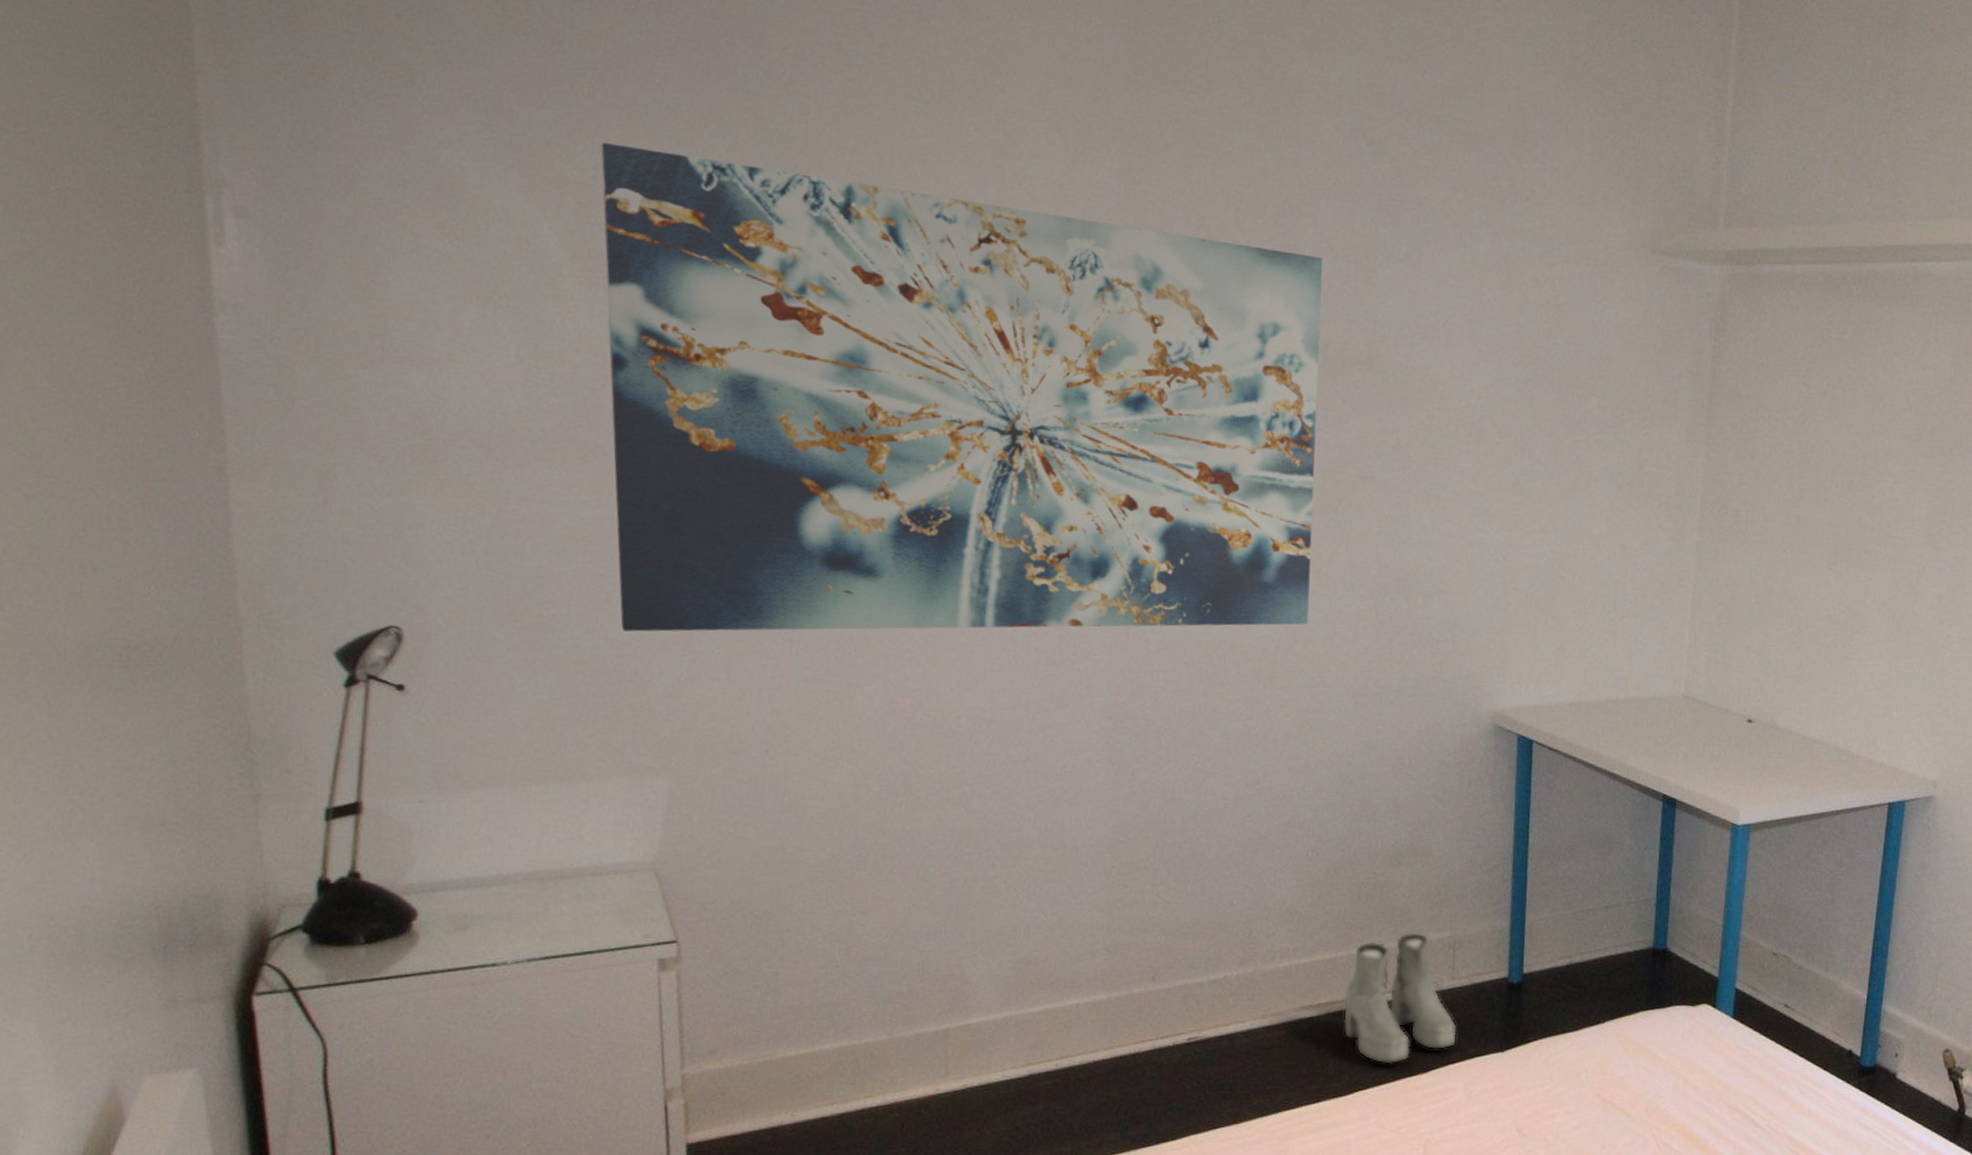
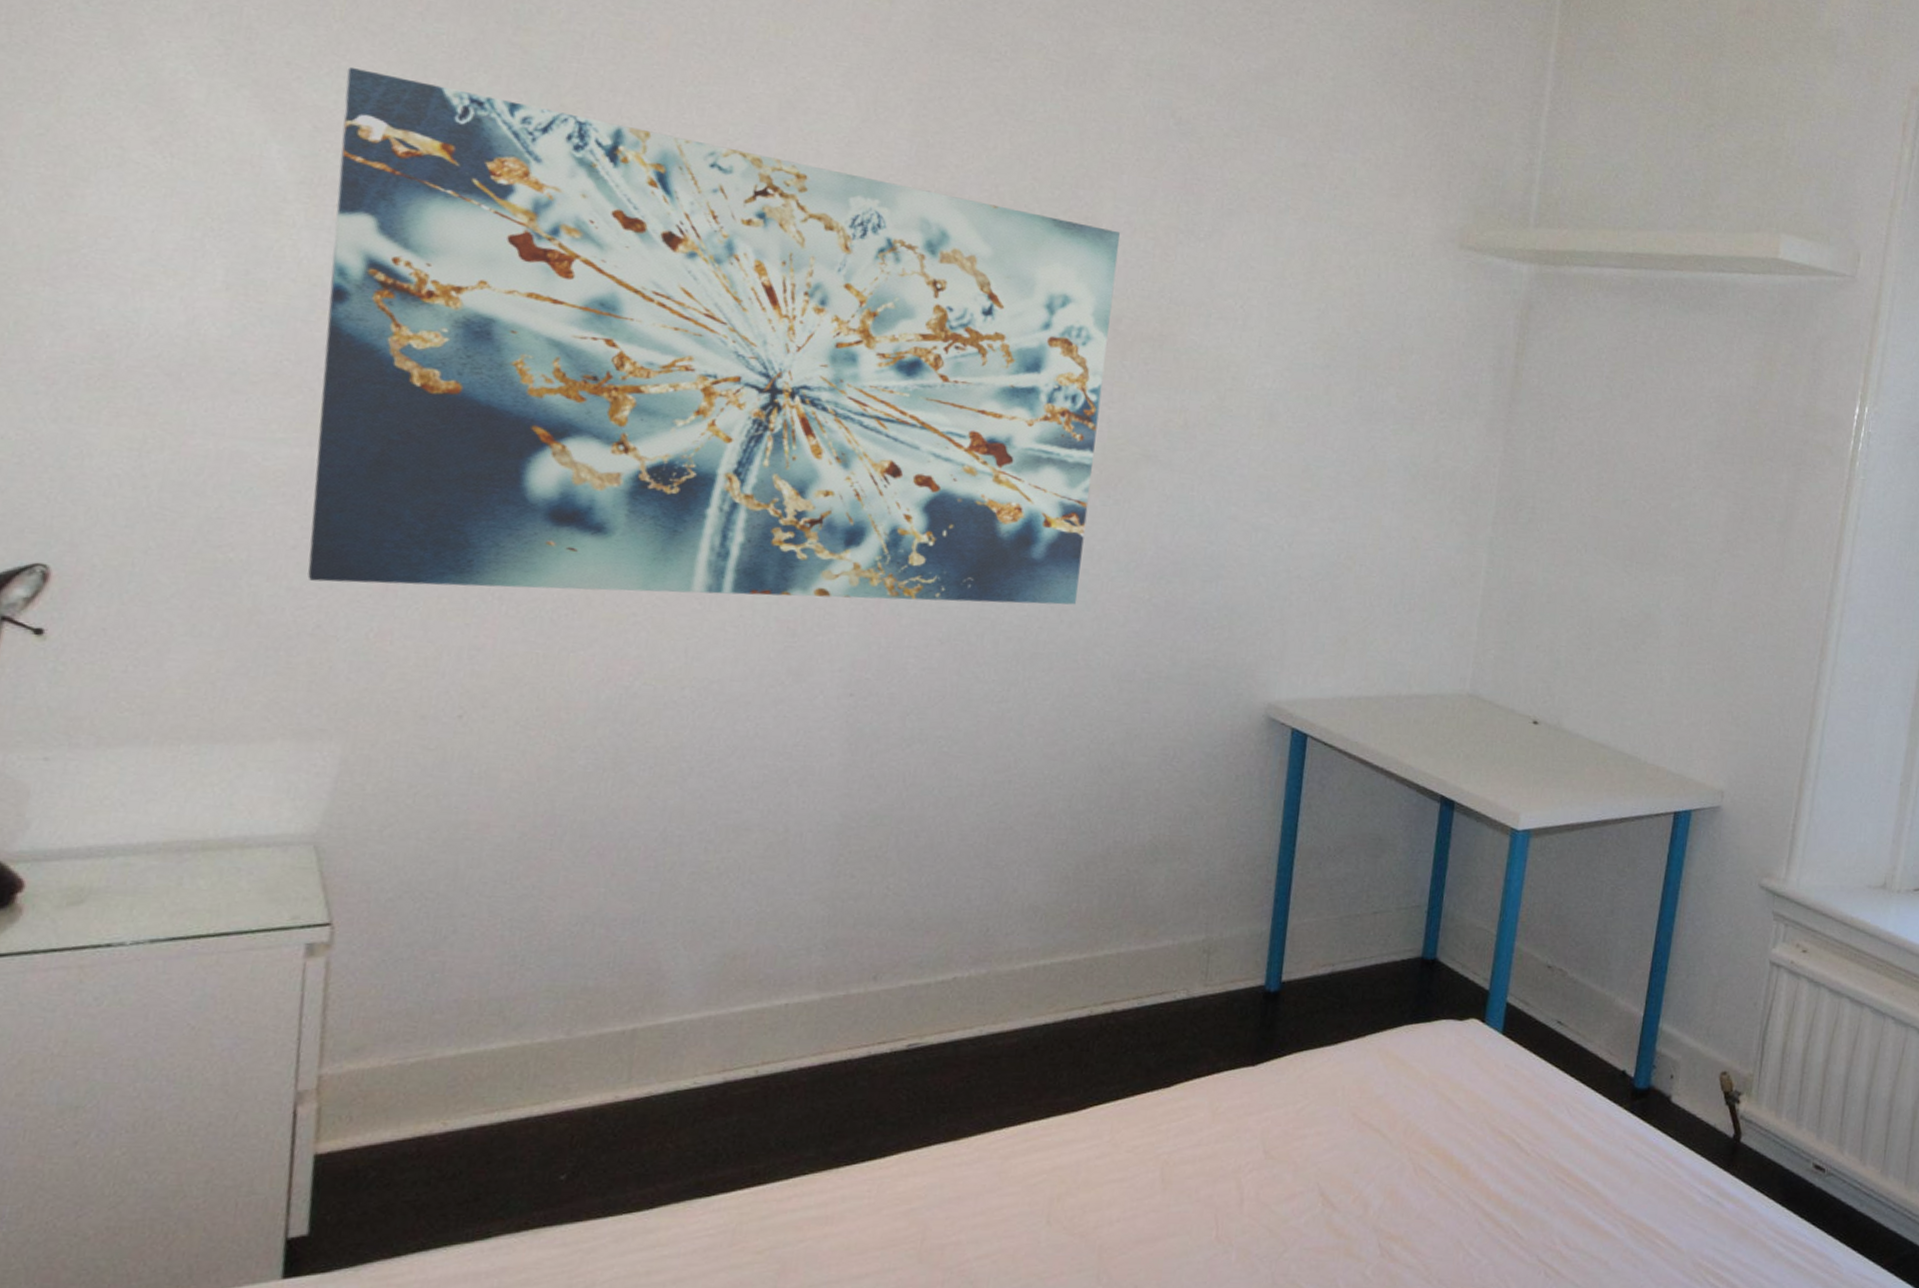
boots: present [1343,934,1457,1064] -> none [1082,936,1205,1078]

